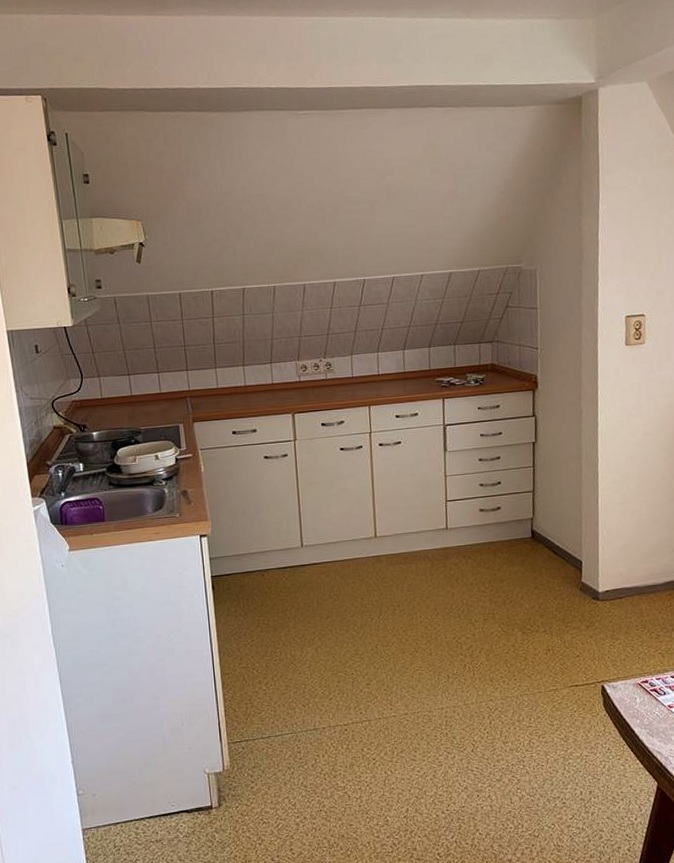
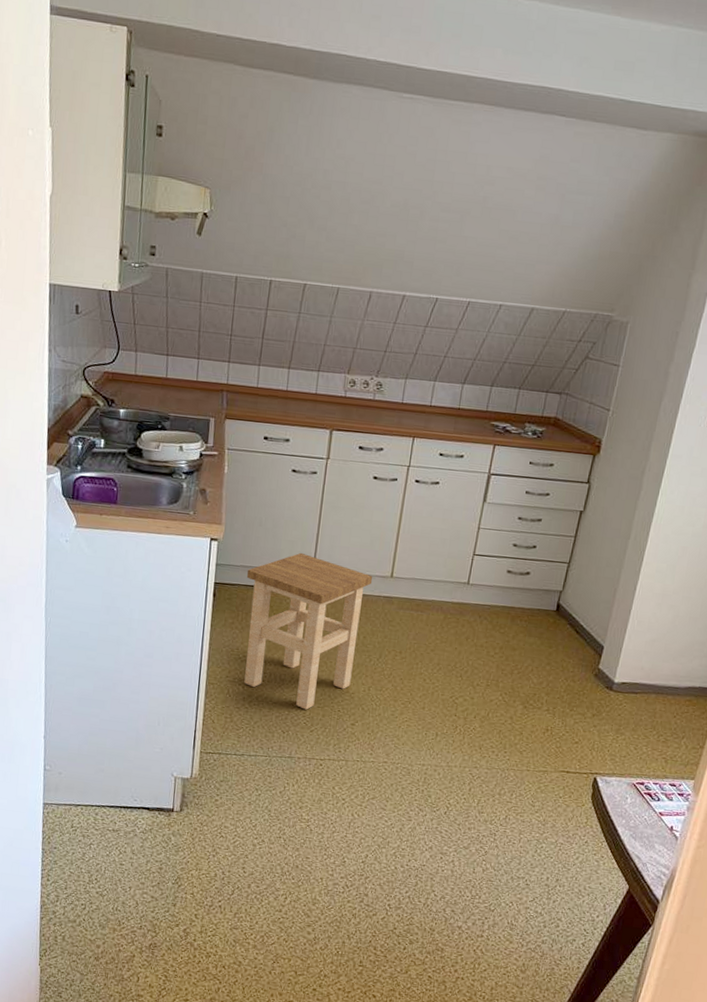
stool: none [240,531,359,680] -> present [244,552,373,710]

